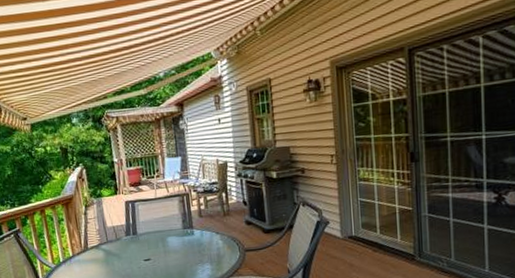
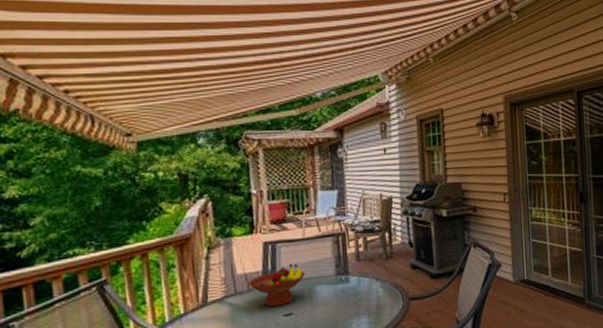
fruit bowl: none [115,218,159,254] -> present [247,263,305,307]

